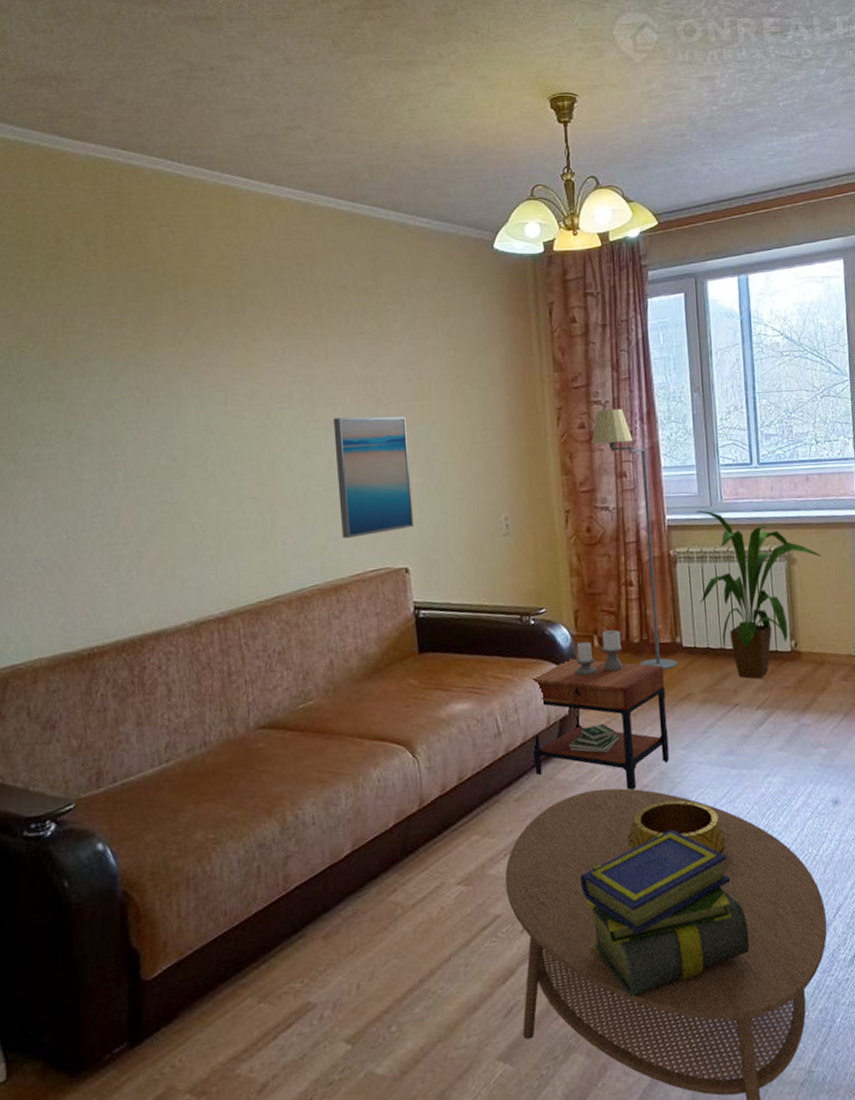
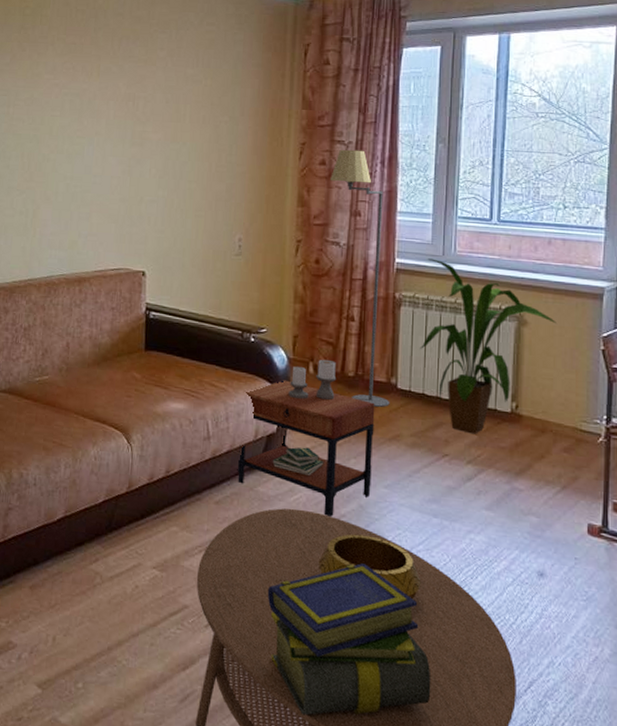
wall art: present [333,416,414,538] -> none [91,129,160,238]

